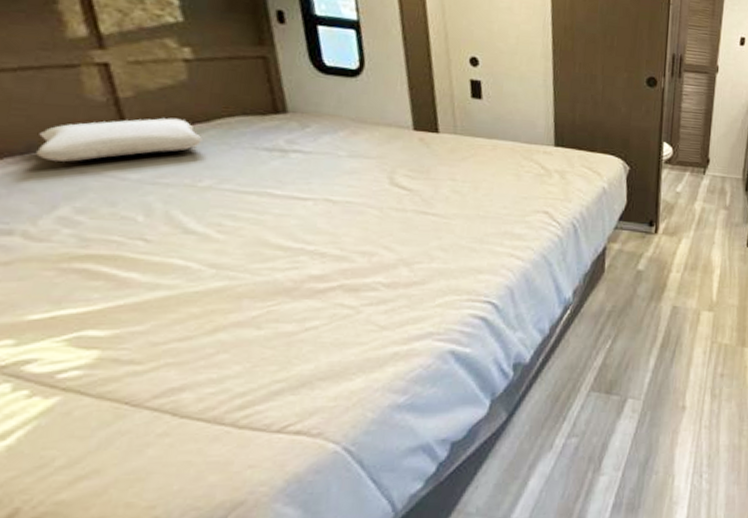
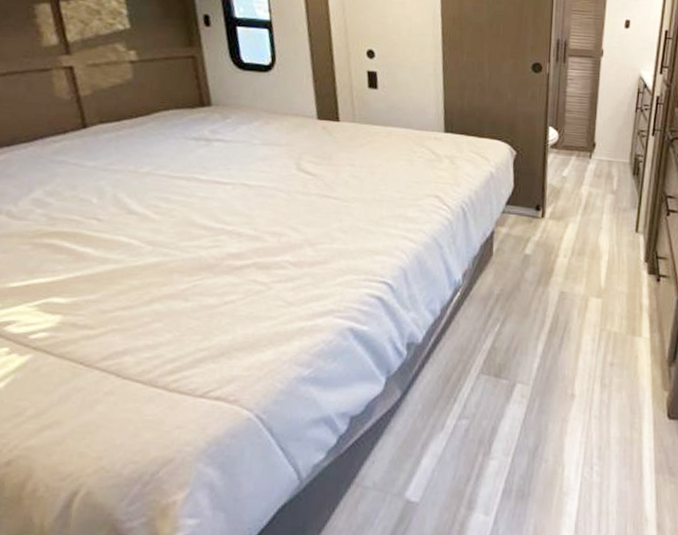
pillow: present [36,118,202,162] -> none [18,112,143,152]

